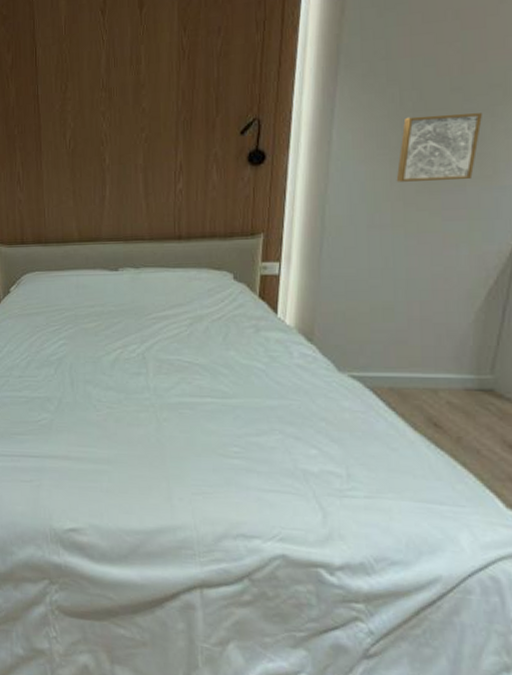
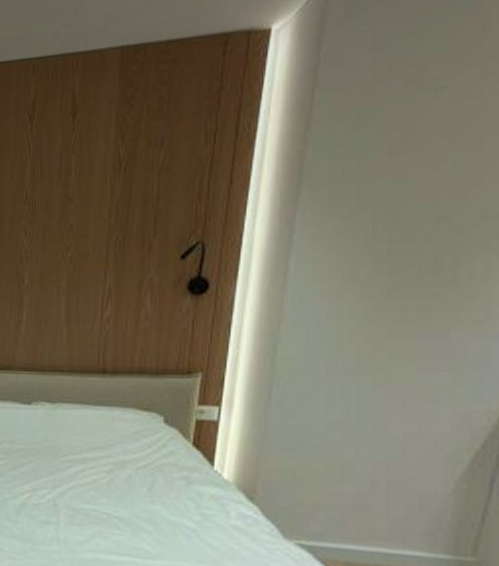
wall art: present [396,113,482,182] -> none [364,246,473,324]

